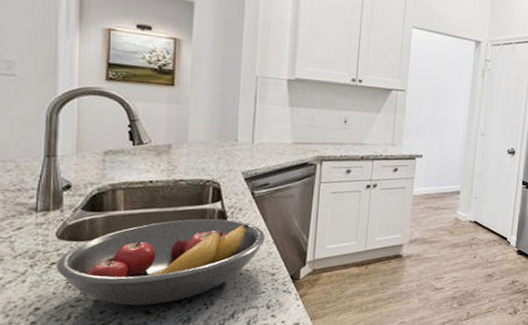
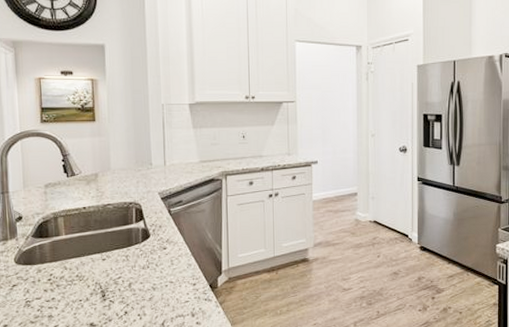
fruit bowl: present [55,218,265,305] -> none [16,236,184,319]

